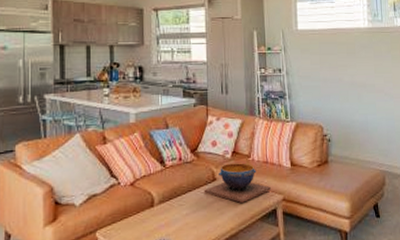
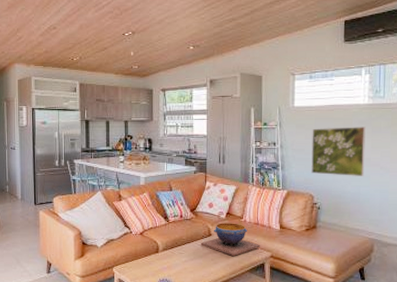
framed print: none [317,51,370,104] -> present [311,127,366,176]

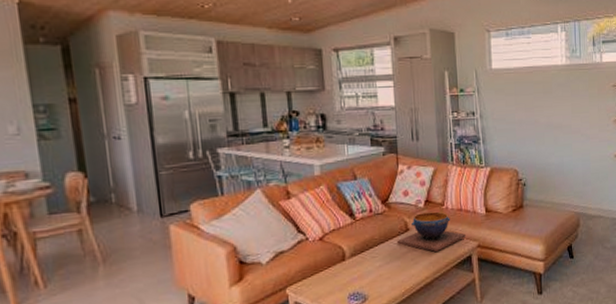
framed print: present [311,127,366,176] -> none [512,90,567,146]

